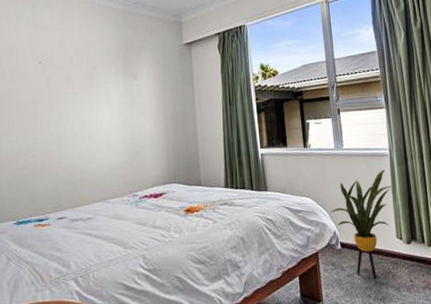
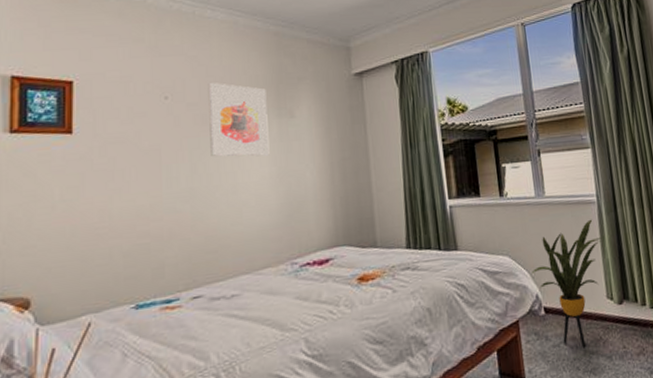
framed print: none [71,51,117,110] -> present [208,83,270,157]

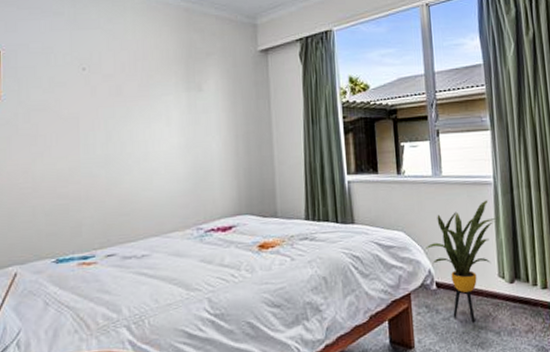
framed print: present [208,83,270,157] -> none [122,56,179,127]

